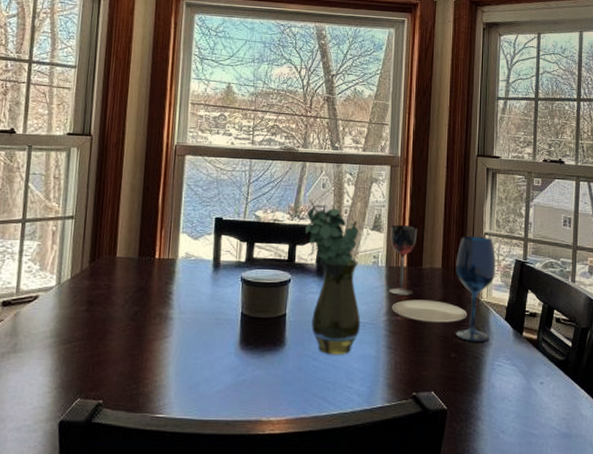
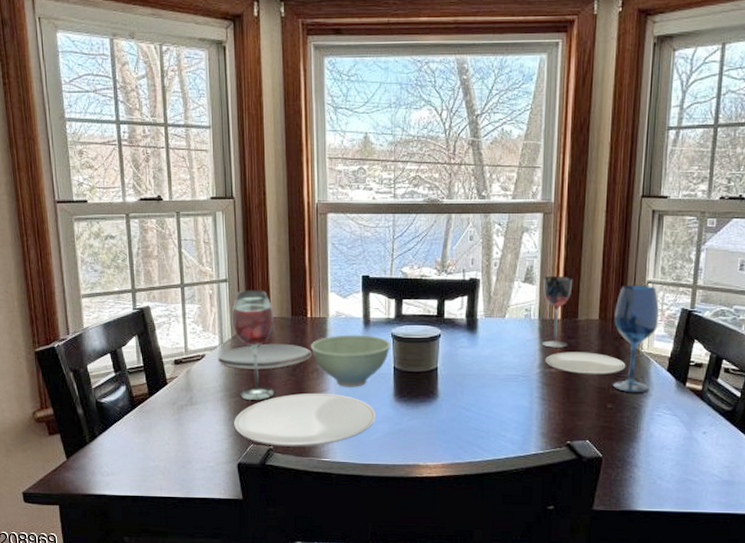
plate: none [52,285,157,315] -> present [218,343,313,371]
plate: none [61,339,219,401] -> present [234,393,376,447]
wineglass: none [72,228,120,347] -> present [232,290,275,400]
bowl: none [155,277,240,334] -> present [310,334,391,387]
vase: present [305,200,361,355] -> none [454,253,513,406]

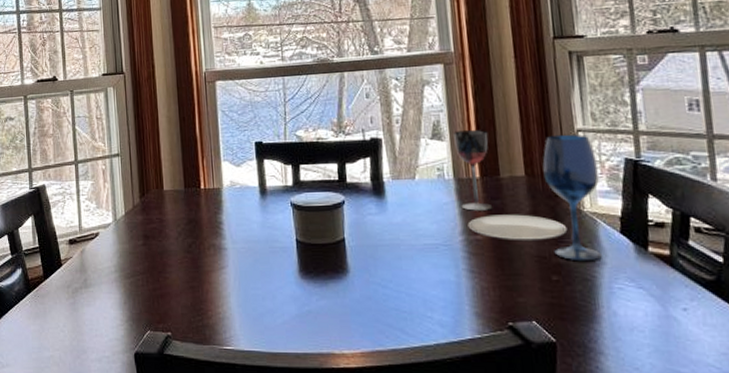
plate: present [218,343,313,371] -> none [112,218,208,248]
wineglass: present [232,290,275,400] -> none [124,163,170,280]
plate: present [234,393,376,447] -> none [129,271,281,333]
bowl: present [310,334,391,387] -> none [205,205,292,264]

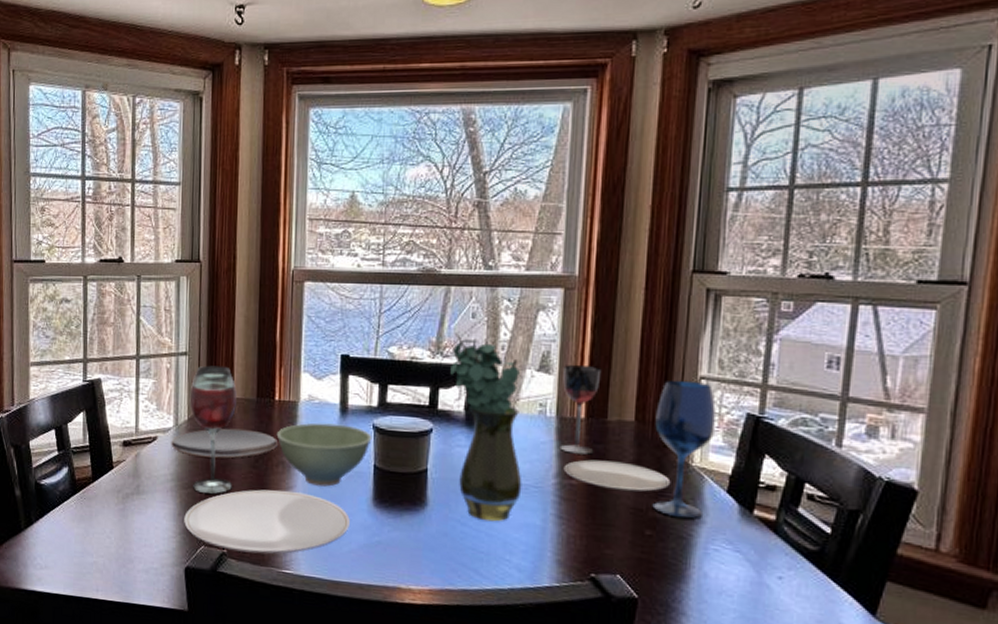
plate: none [112,218,208,248] -> present [171,428,279,460]
wineglass: none [124,163,170,280] -> present [189,365,238,494]
plate: none [129,271,281,333] -> present [184,489,350,554]
bowl: none [205,205,292,264] -> present [276,422,372,487]
vase: none [353,112,433,282] -> present [450,333,522,522]

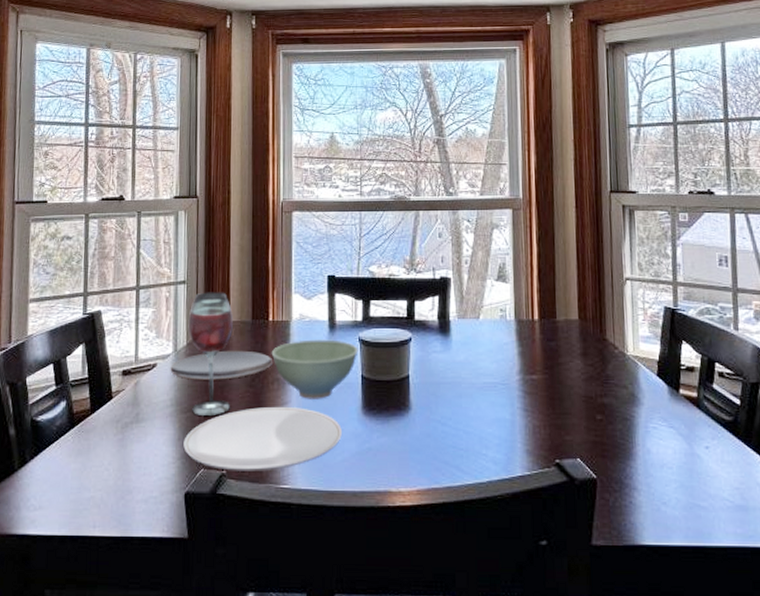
vase: present [450,333,522,522] -> none [423,251,492,420]
wineglass: present [560,364,602,455] -> none [517,273,548,351]
plate: present [563,459,671,493] -> none [525,356,612,382]
wineglass: present [652,379,716,519] -> none [594,282,642,402]

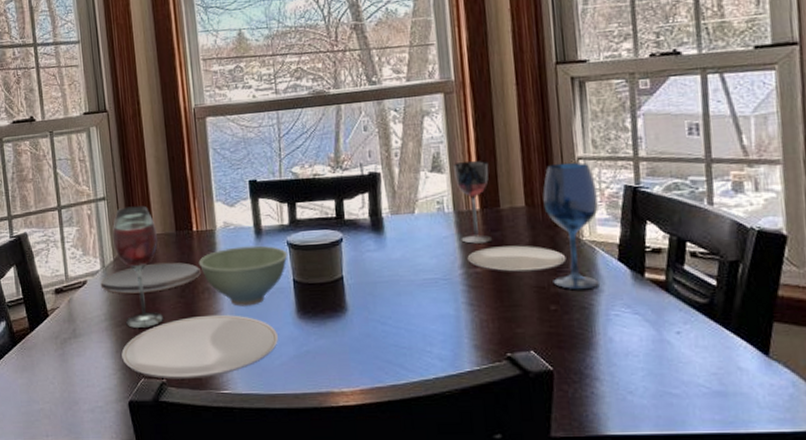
wineglass: none [517,273,548,351] -> present [454,160,493,244]
plate: none [525,356,612,382] -> present [467,245,566,273]
wineglass: none [594,282,642,402] -> present [543,162,599,290]

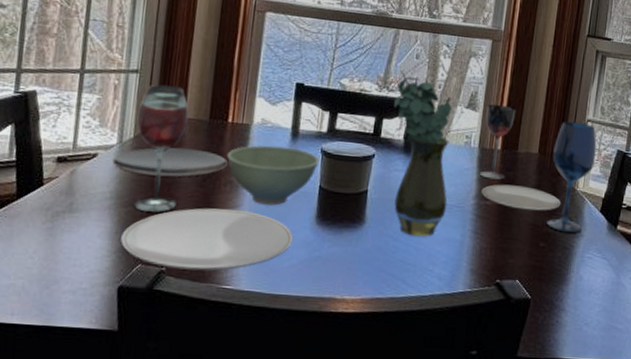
vase: none [351,146,433,318] -> present [394,70,452,237]

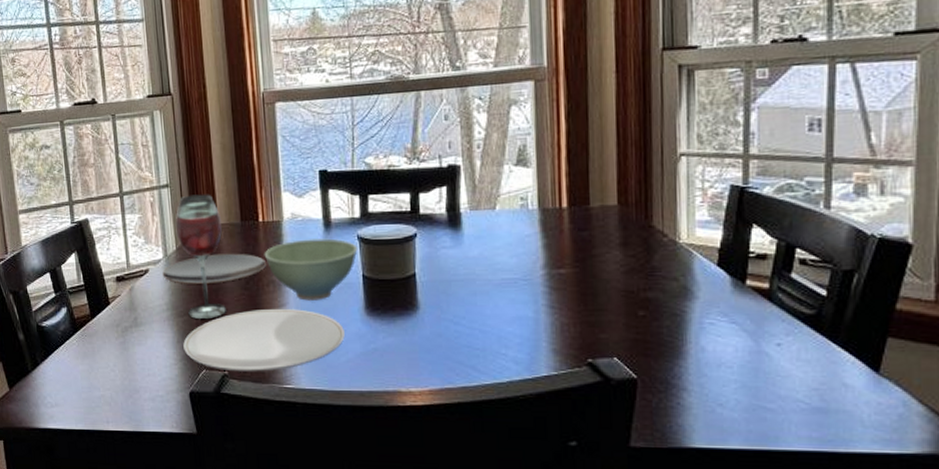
vase: present [394,70,452,237] -> none [428,137,511,318]
wineglass: present [479,104,516,180] -> none [541,154,580,243]
plate: present [481,184,561,212] -> none [550,246,660,276]
wineglass: present [546,121,597,233] -> none [638,158,699,296]

